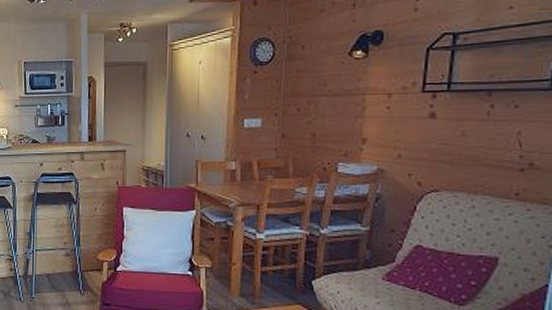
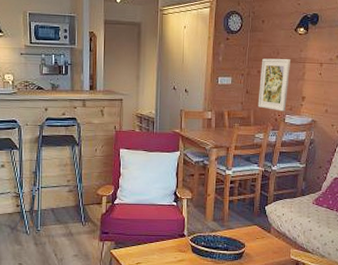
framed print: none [298,92,343,159] -> present [257,58,290,112]

